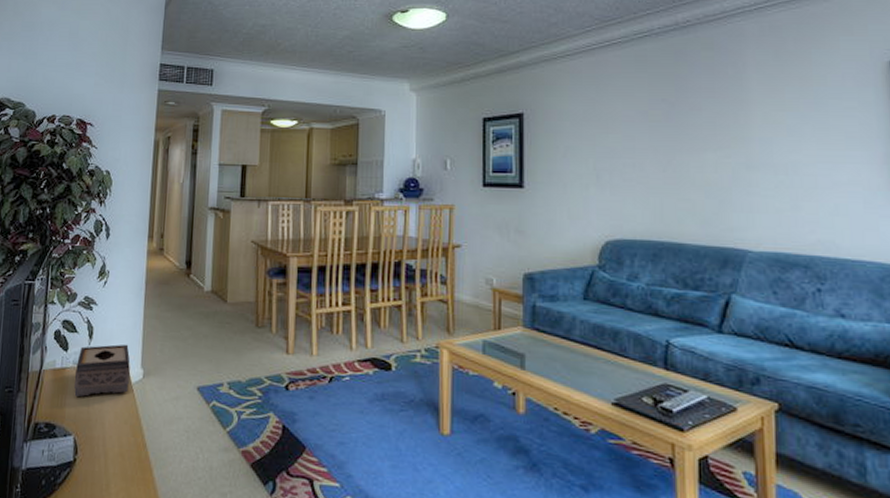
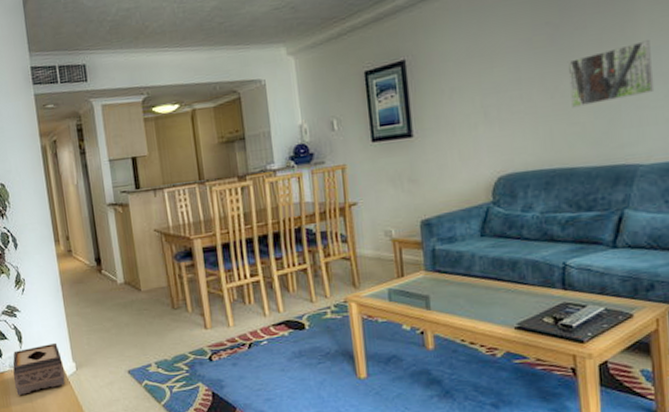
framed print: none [681,130,765,185] -> present [567,40,655,108]

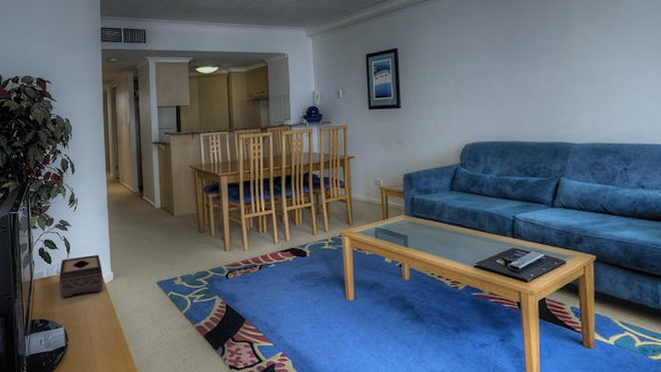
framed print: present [567,40,655,108] -> none [520,49,585,96]

